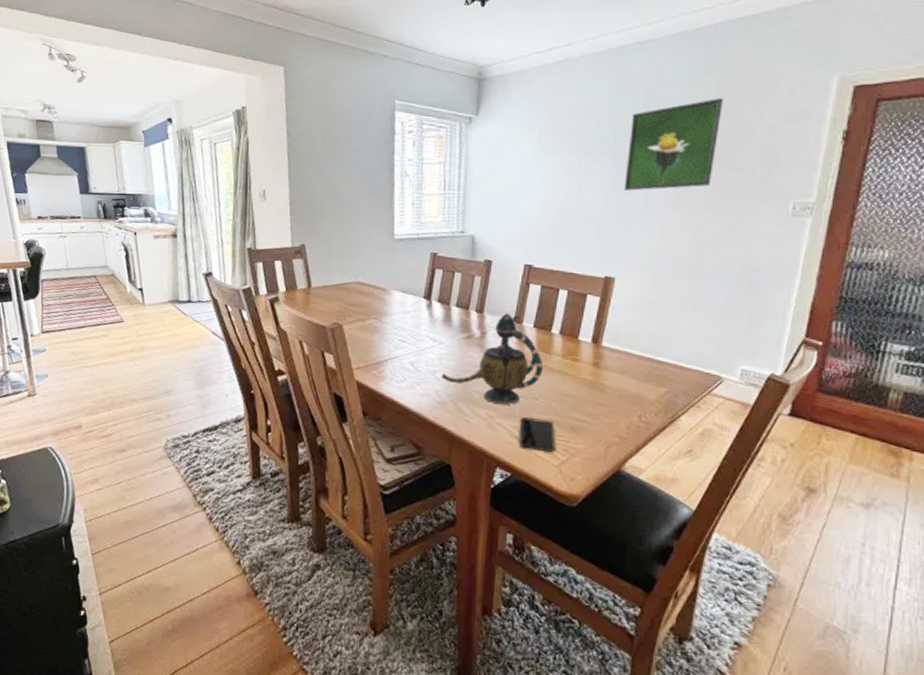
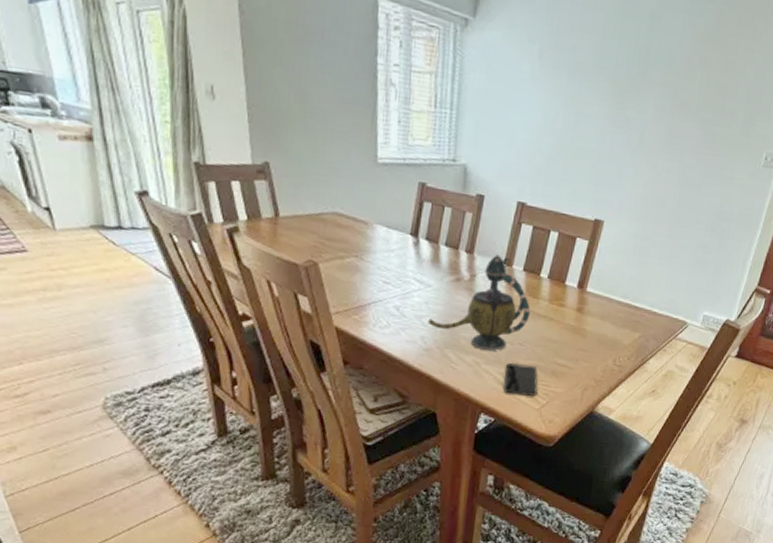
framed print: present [624,97,723,191] -> none [620,30,721,129]

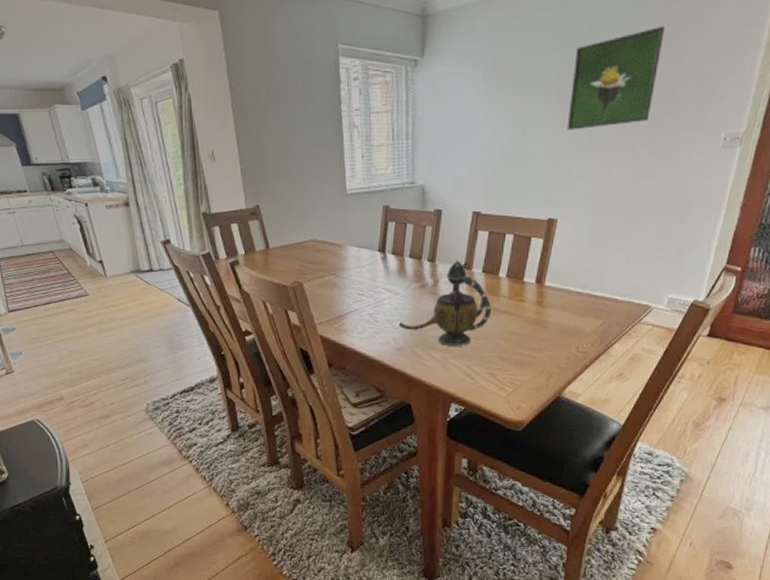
smartphone: present [503,362,538,396] -> none [470,355,504,385]
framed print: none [620,30,721,129] -> present [567,25,665,130]

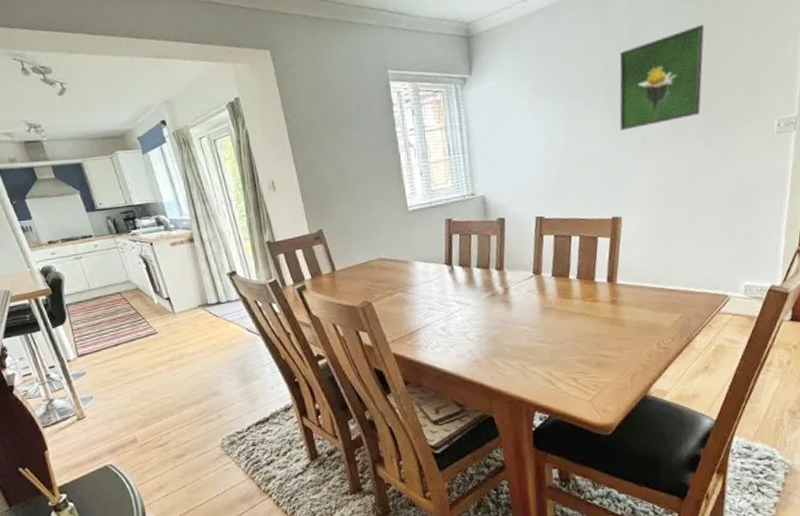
teapot: present [398,260,492,346] -> none [472,266,566,353]

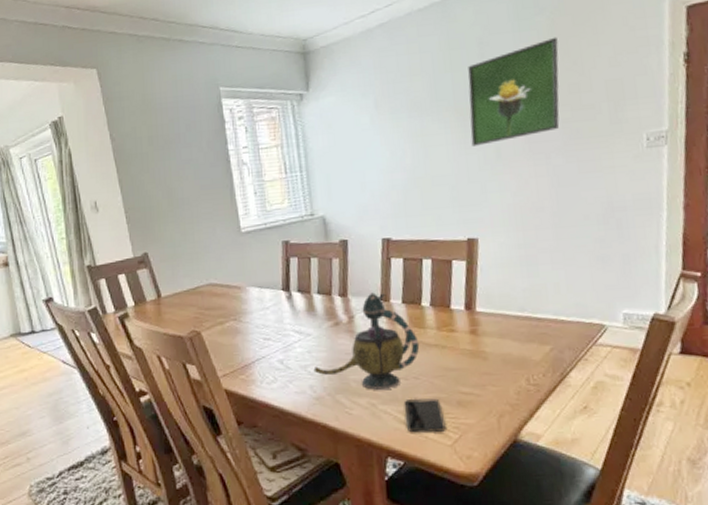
teapot: none [472,266,566,353] -> present [313,292,420,390]
smartphone: none [551,360,586,390] -> present [405,398,446,433]

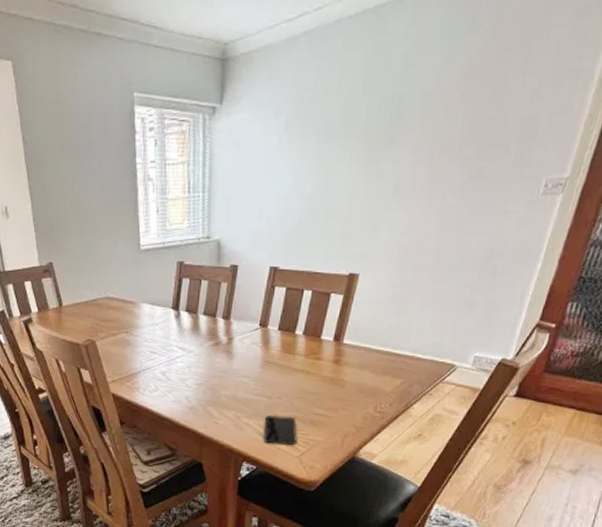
teapot: present [313,292,420,390] -> none [191,318,287,405]
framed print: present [467,37,560,146] -> none [372,61,486,179]

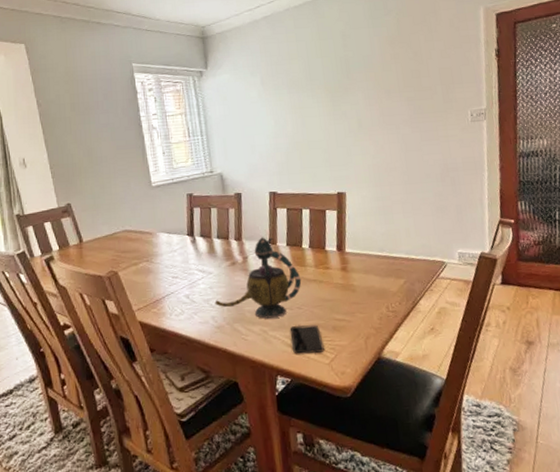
teapot: none [191,318,287,405] -> present [214,237,302,319]

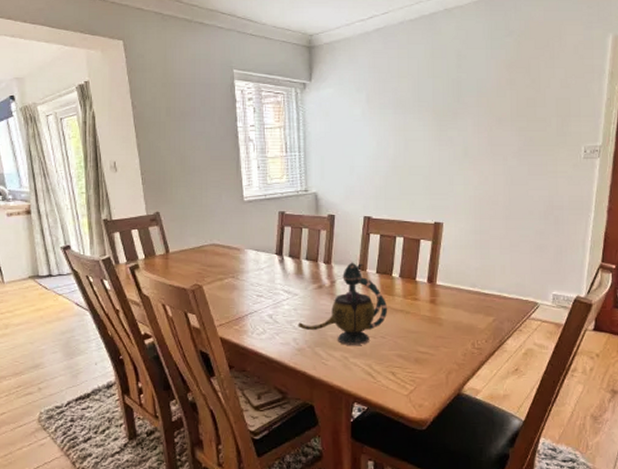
smartphone: present [290,324,325,354] -> none [371,354,404,383]

